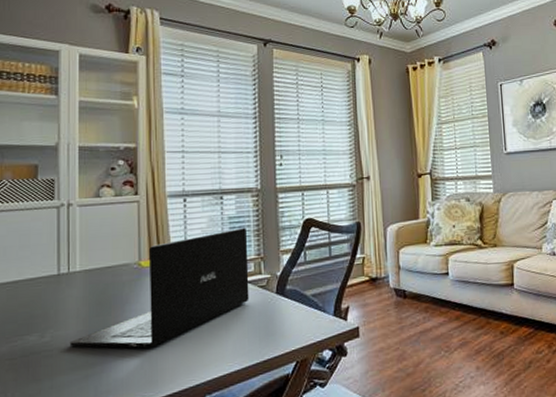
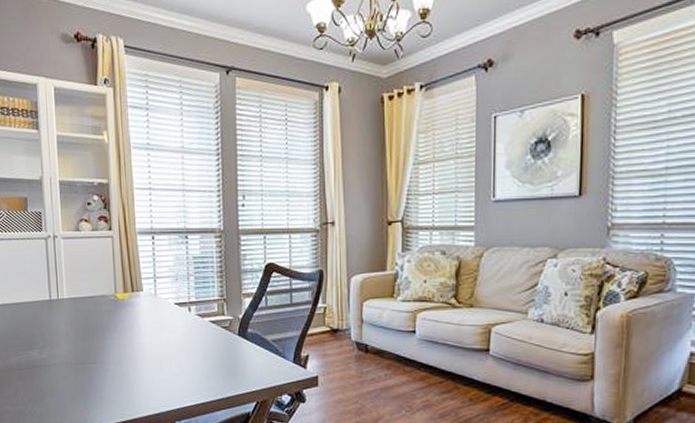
laptop: present [69,228,249,349] -> none [62,268,213,373]

